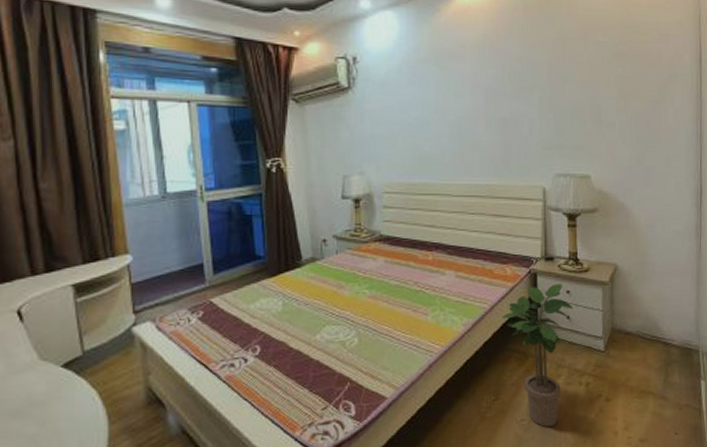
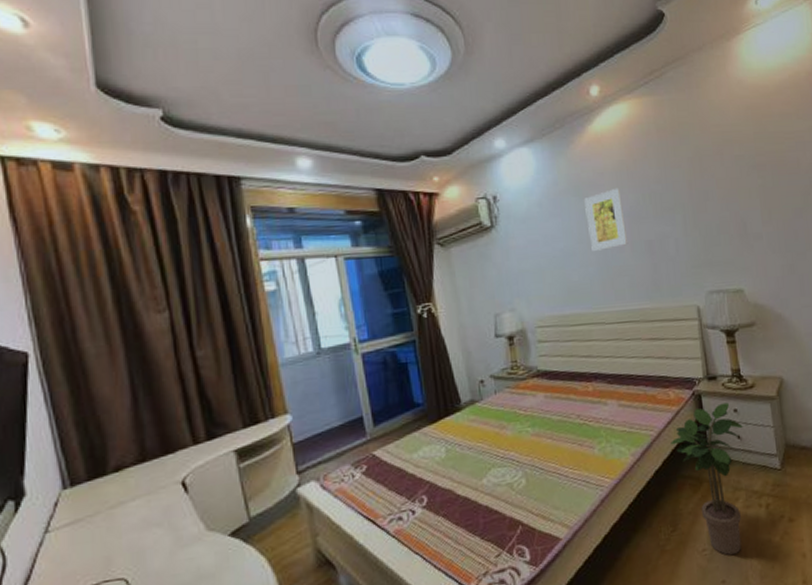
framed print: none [444,61,483,123] -> present [584,187,629,251]

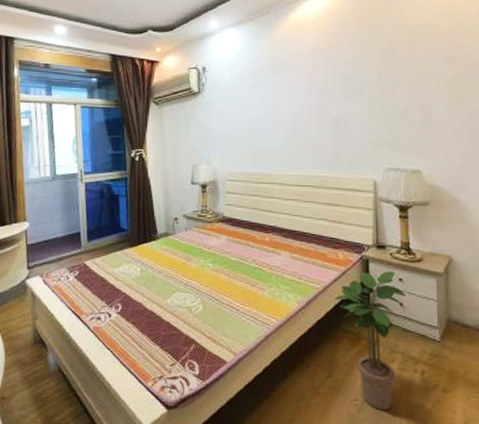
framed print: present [584,187,629,251] -> none [280,68,316,121]

